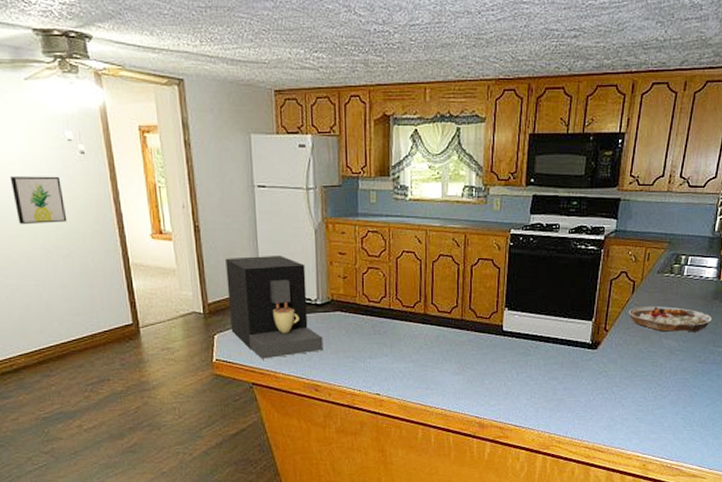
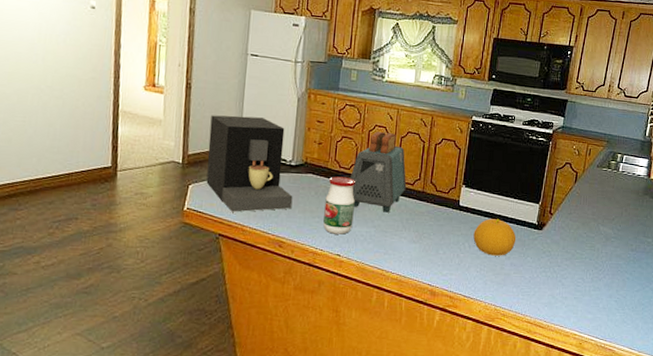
wall art: present [9,176,68,224] -> none [18,20,68,67]
jar: none [357,311,390,373] -> present [323,176,355,235]
toaster: none [382,257,443,345] -> present [350,131,407,213]
fruit: none [521,340,569,381] -> present [473,218,516,256]
plate: present [628,305,713,332] -> none [571,195,644,223]

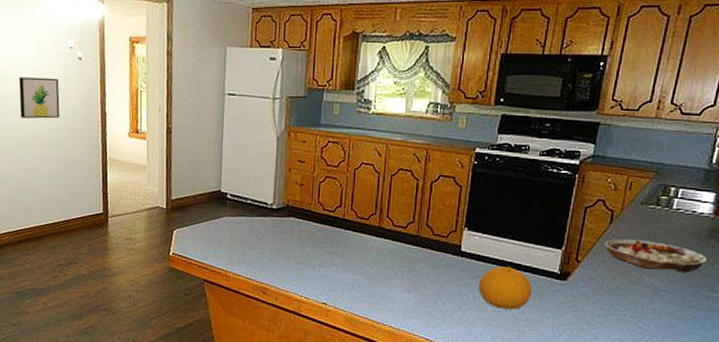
wall art: none [18,20,68,67] -> present [18,77,60,119]
coffee maker: present [206,115,293,212] -> none [189,158,275,258]
jar: present [323,176,355,235] -> none [308,219,341,282]
toaster: present [350,131,407,213] -> none [335,169,399,259]
plate: none [571,195,644,223] -> present [604,238,708,273]

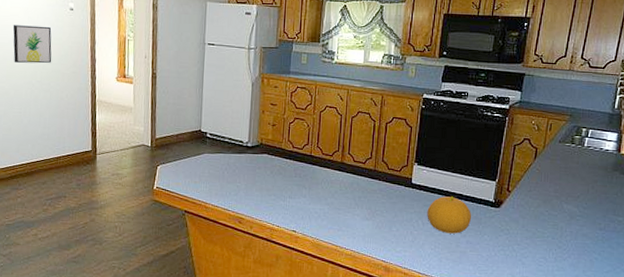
plate: present [604,238,708,273] -> none [530,171,613,200]

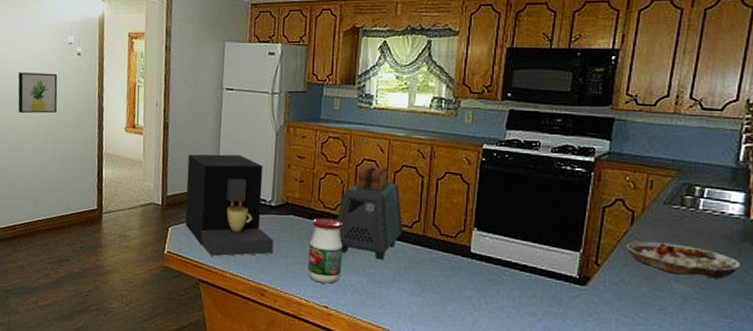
coffee maker: none [172,101,250,191] -> present [185,154,274,257]
jar: none [279,156,308,212] -> present [308,218,343,284]
toaster: none [303,112,358,191] -> present [337,165,403,260]
fruit: present [427,196,472,234] -> none [491,269,550,317]
plate: none [530,171,613,200] -> present [626,241,742,279]

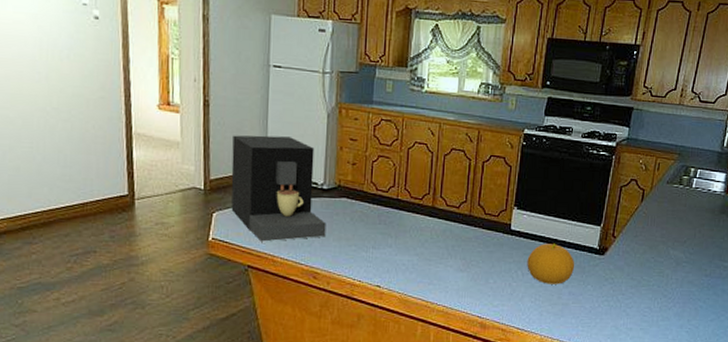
wall art: present [18,72,58,114] -> none [17,35,72,86]
jar: present [308,218,343,284] -> none [361,200,395,264]
toaster: present [337,165,403,260] -> none [389,148,452,239]
fruit: none [491,269,550,317] -> present [527,243,575,285]
plate: present [626,241,742,279] -> none [636,215,720,245]

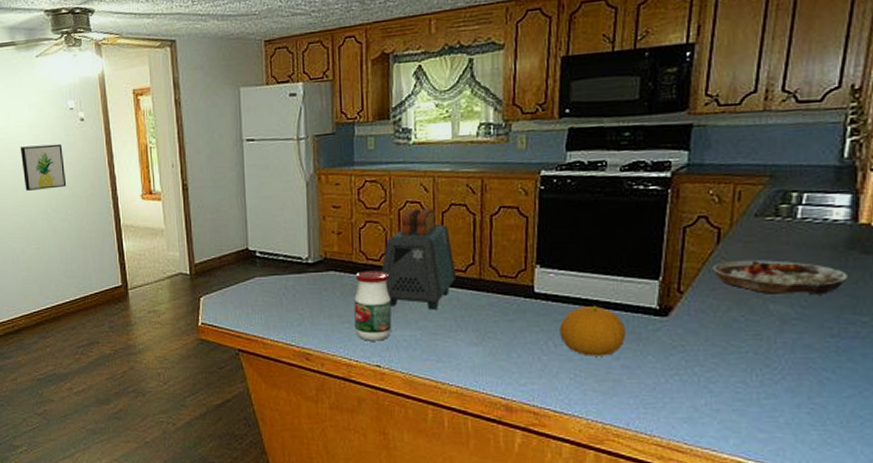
wall art: none [17,35,72,86] -> present [20,143,67,191]
coffee maker: present [231,135,326,242] -> none [213,211,316,324]
jar: none [361,200,395,264] -> present [354,270,392,341]
toaster: none [389,148,452,239] -> present [382,208,457,310]
plate: none [636,215,720,245] -> present [712,259,850,295]

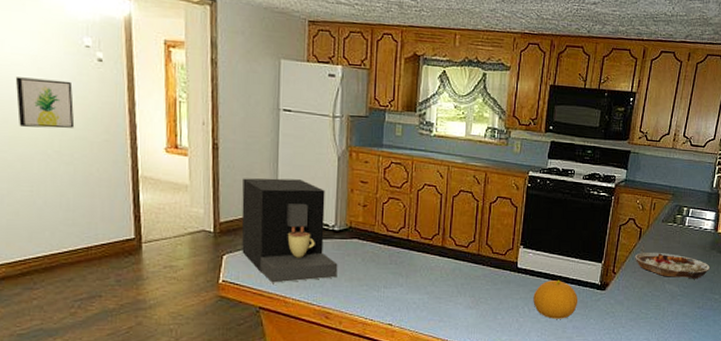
coffee maker: none [213,211,316,324] -> present [241,178,338,283]
jar: present [354,270,392,341] -> none [372,241,405,303]
toaster: present [382,208,457,310] -> none [400,190,461,278]

